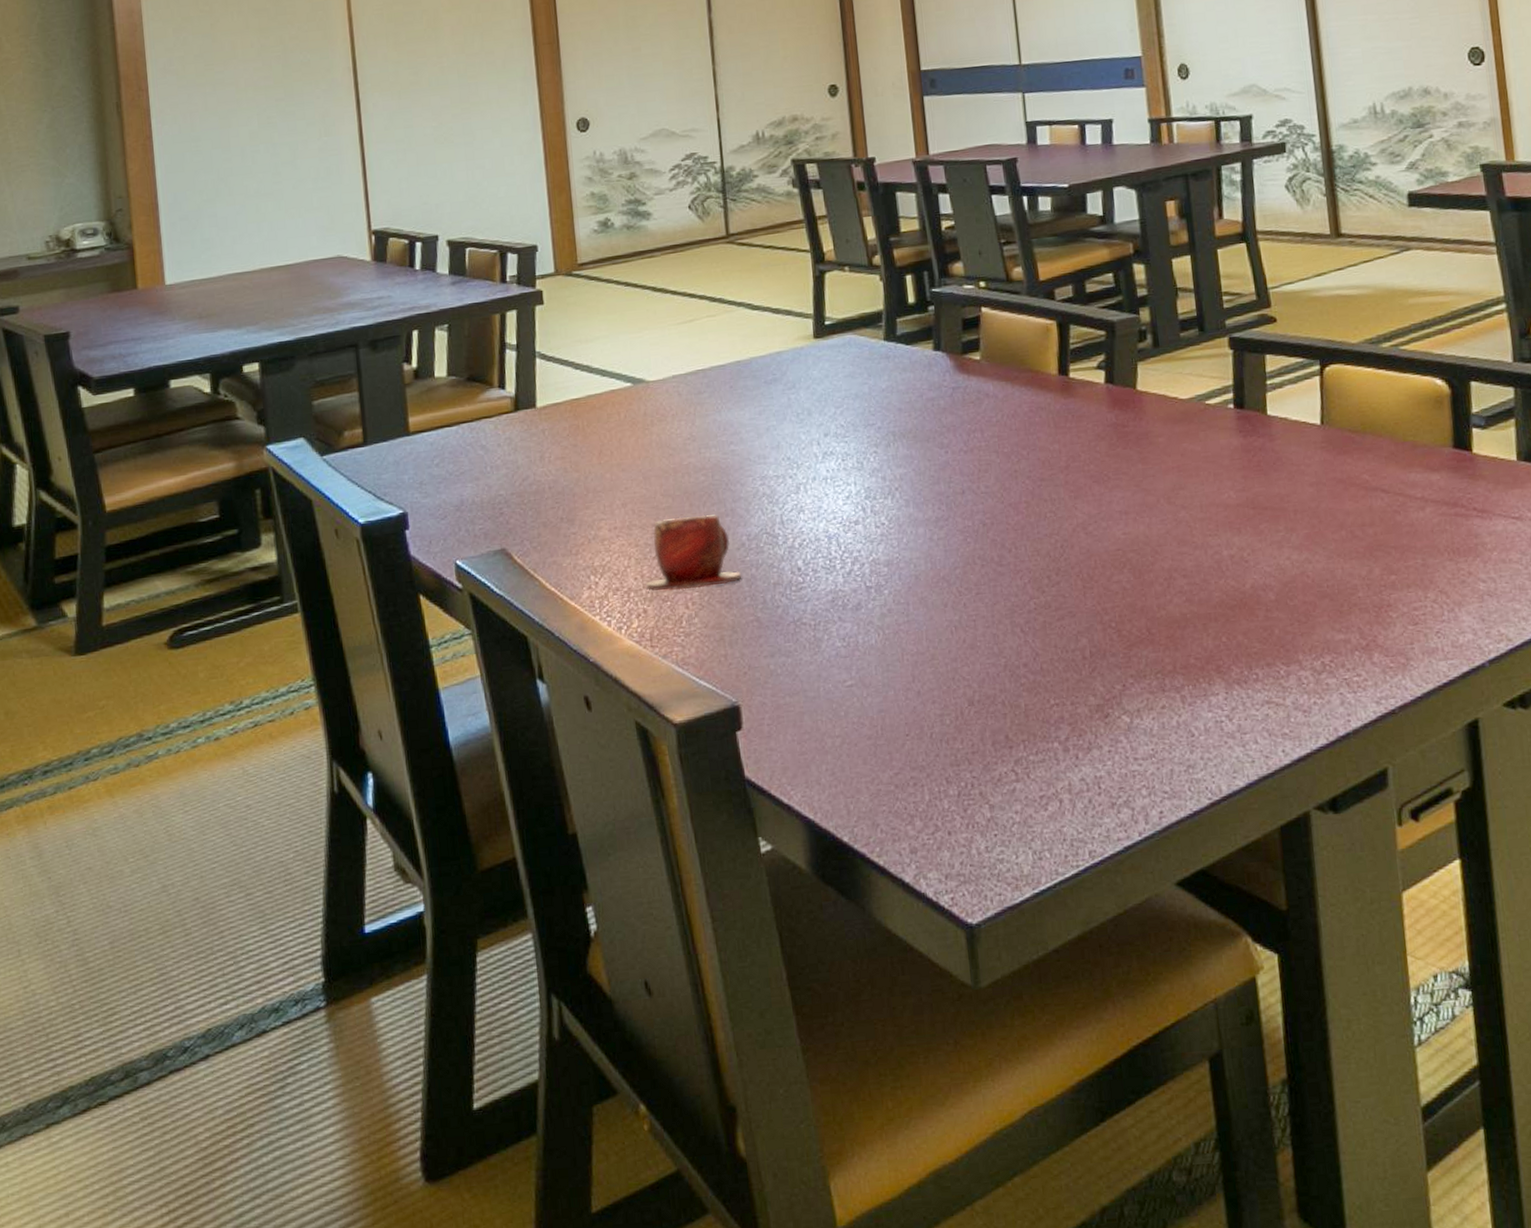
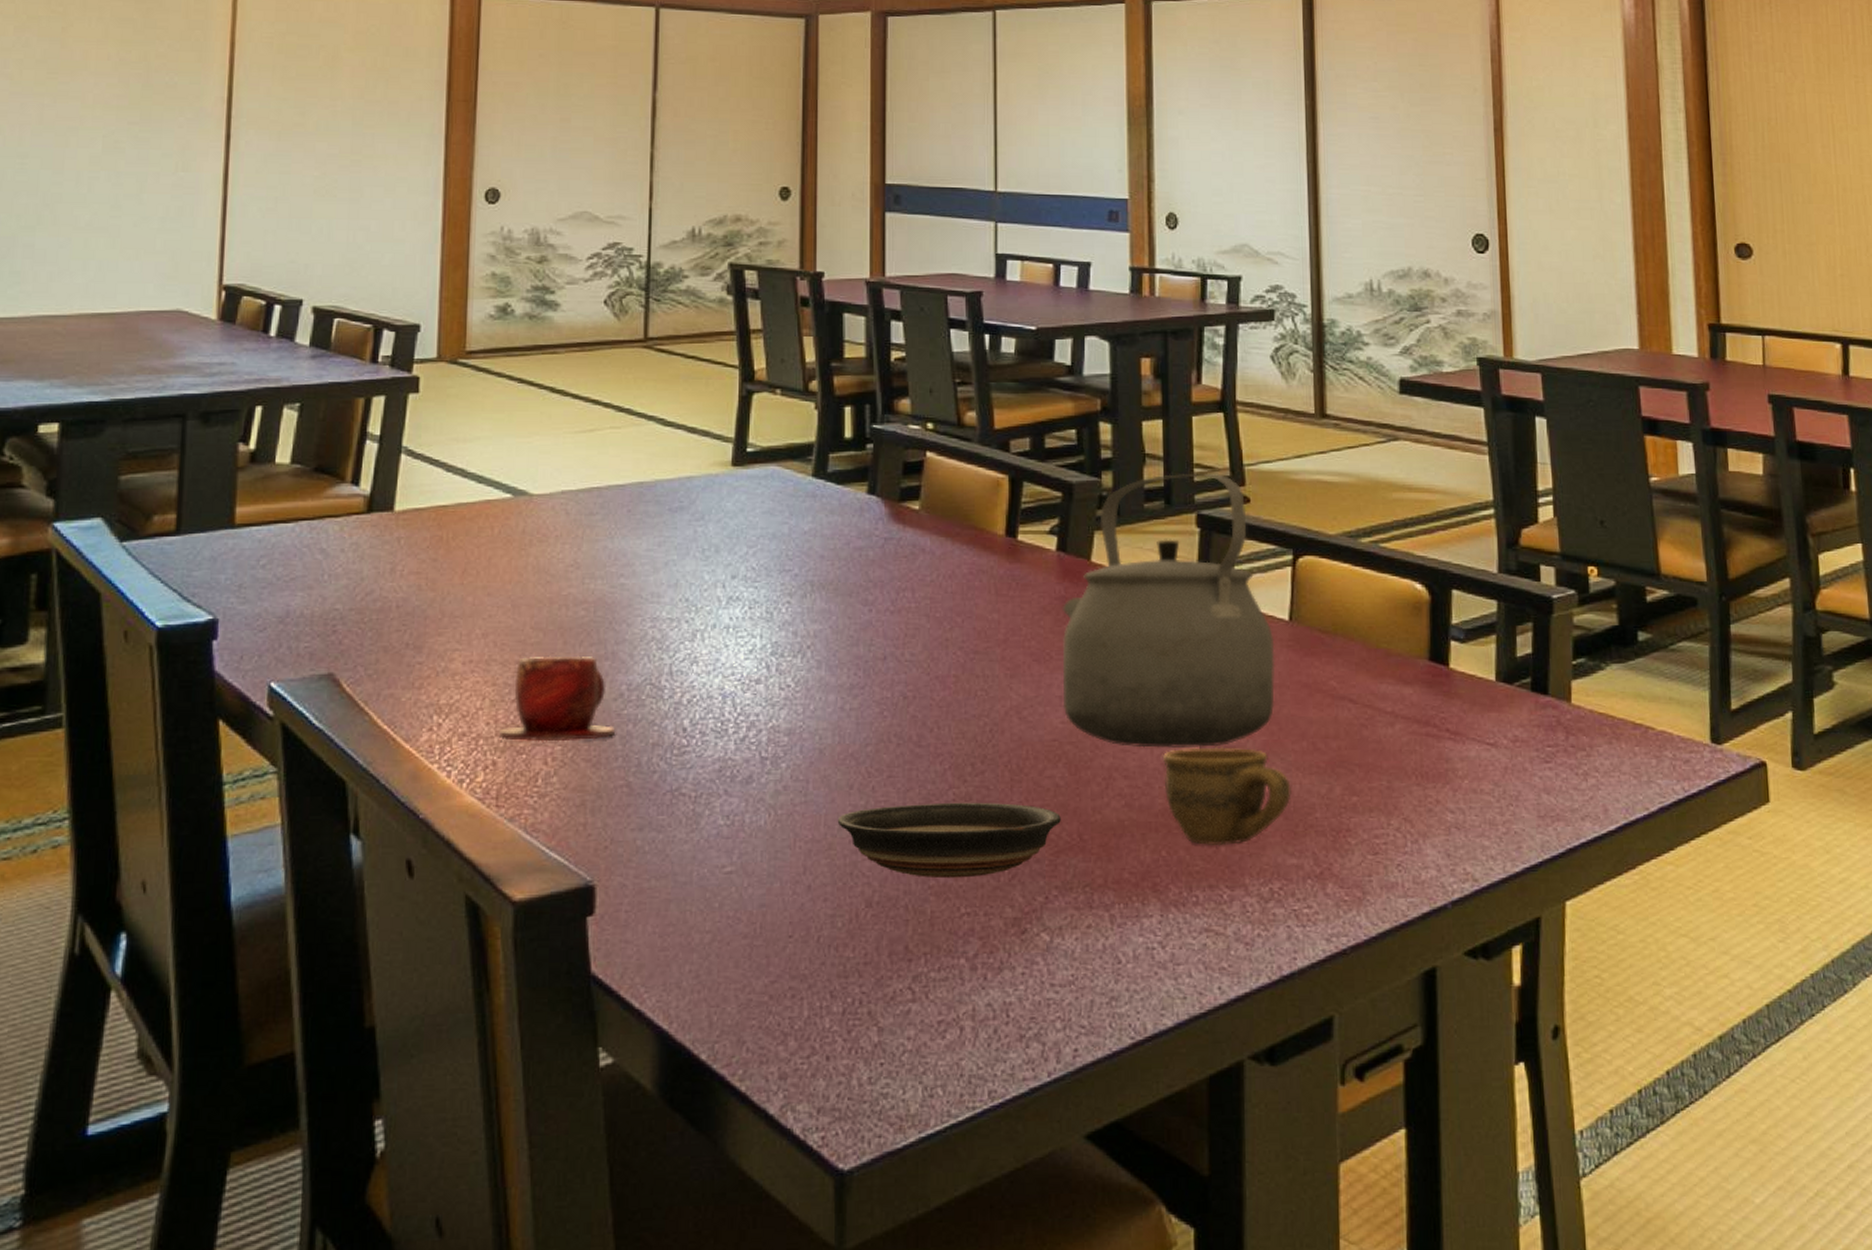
saucer: none [936,607,1131,677] -> present [837,802,1061,879]
tea kettle: none [1115,299,1314,549] -> present [1062,473,1275,748]
cup: none [1216,542,1335,630] -> present [1163,747,1291,846]

